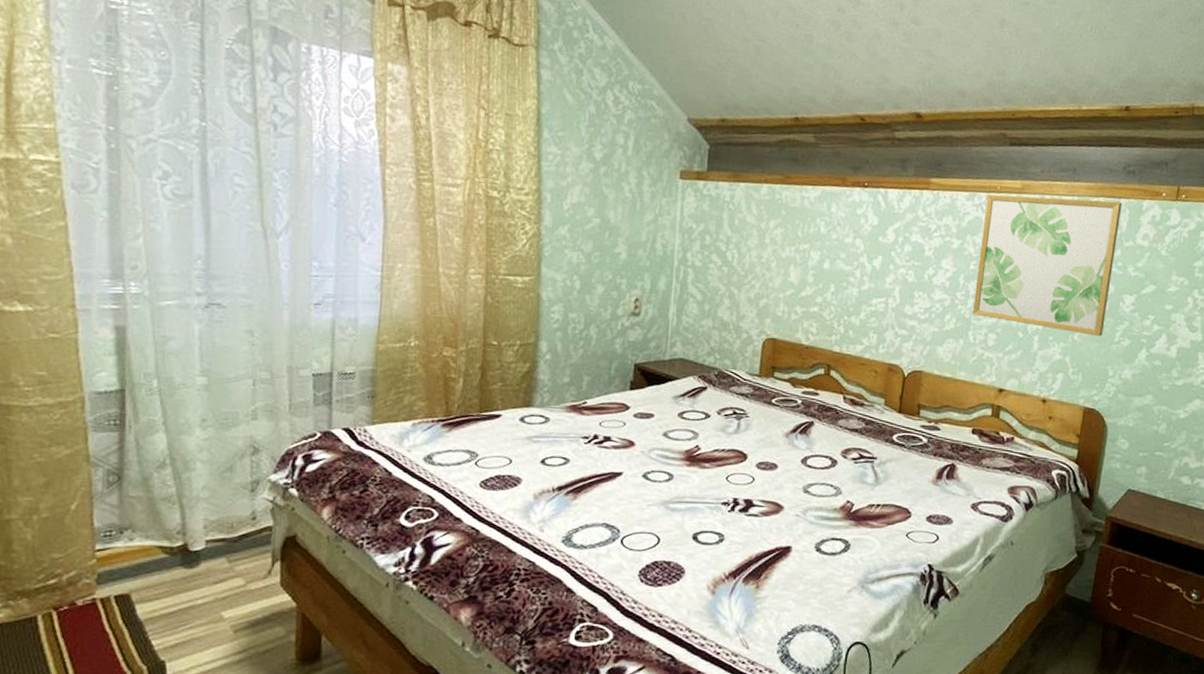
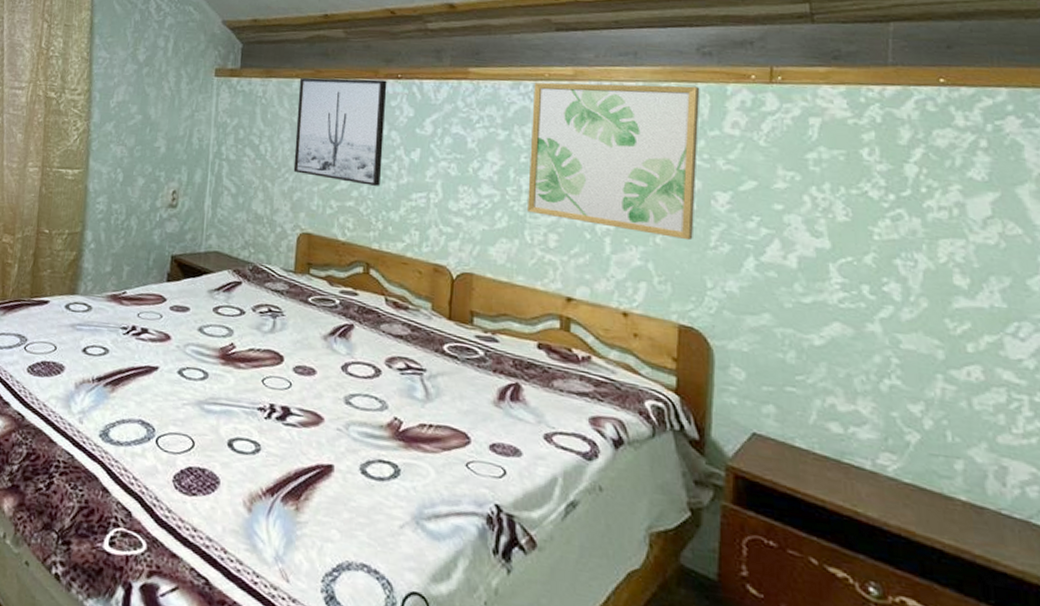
wall art: none [760,183,854,292] -> present [293,77,387,186]

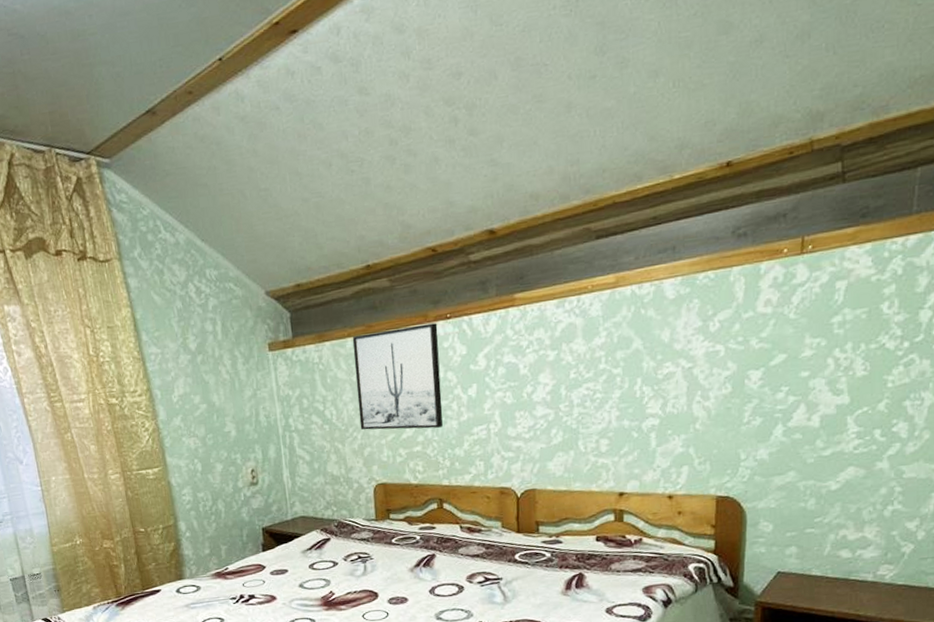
wall art: present [528,82,700,241] -> none [578,271,736,424]

